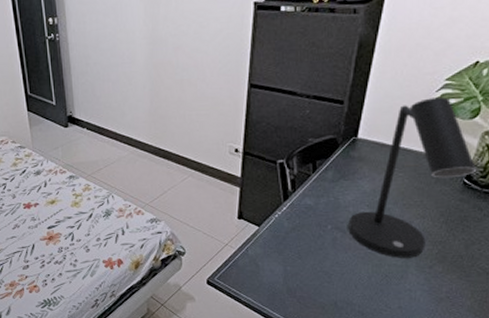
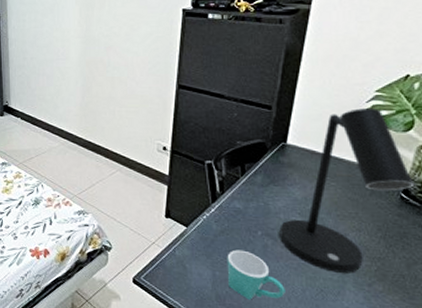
mug: none [298,244,353,290] -> present [227,249,285,300]

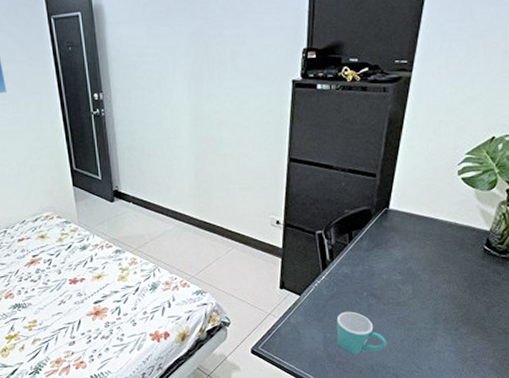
desk lamp: present [279,108,413,273] -> none [382,170,494,322]

